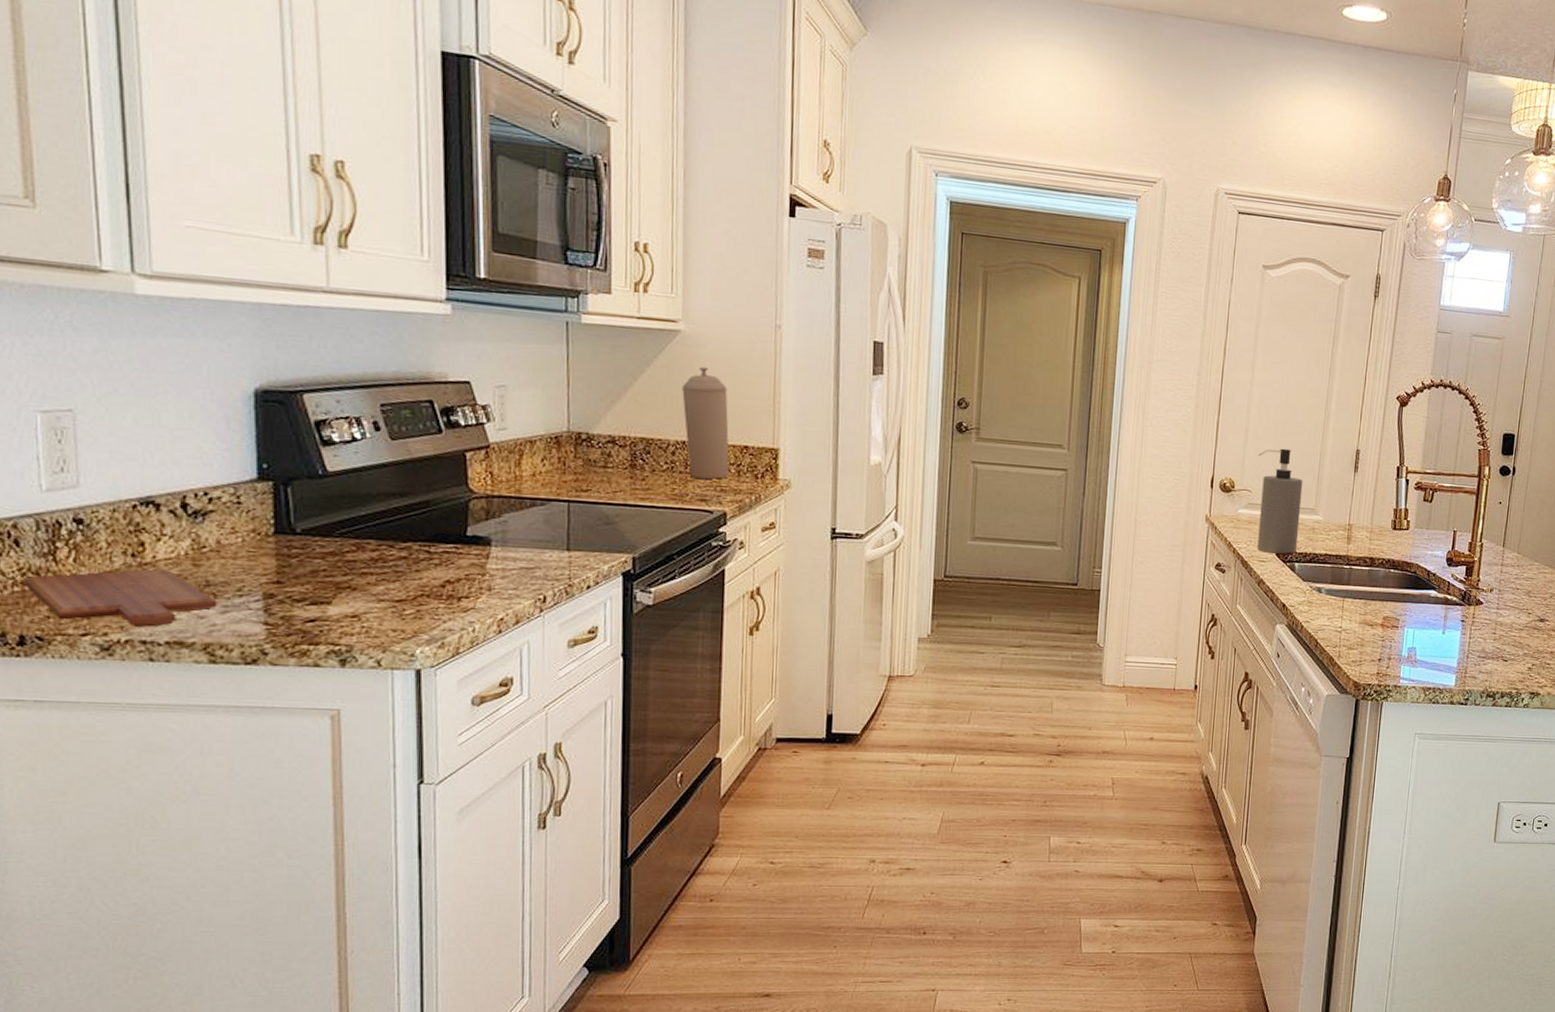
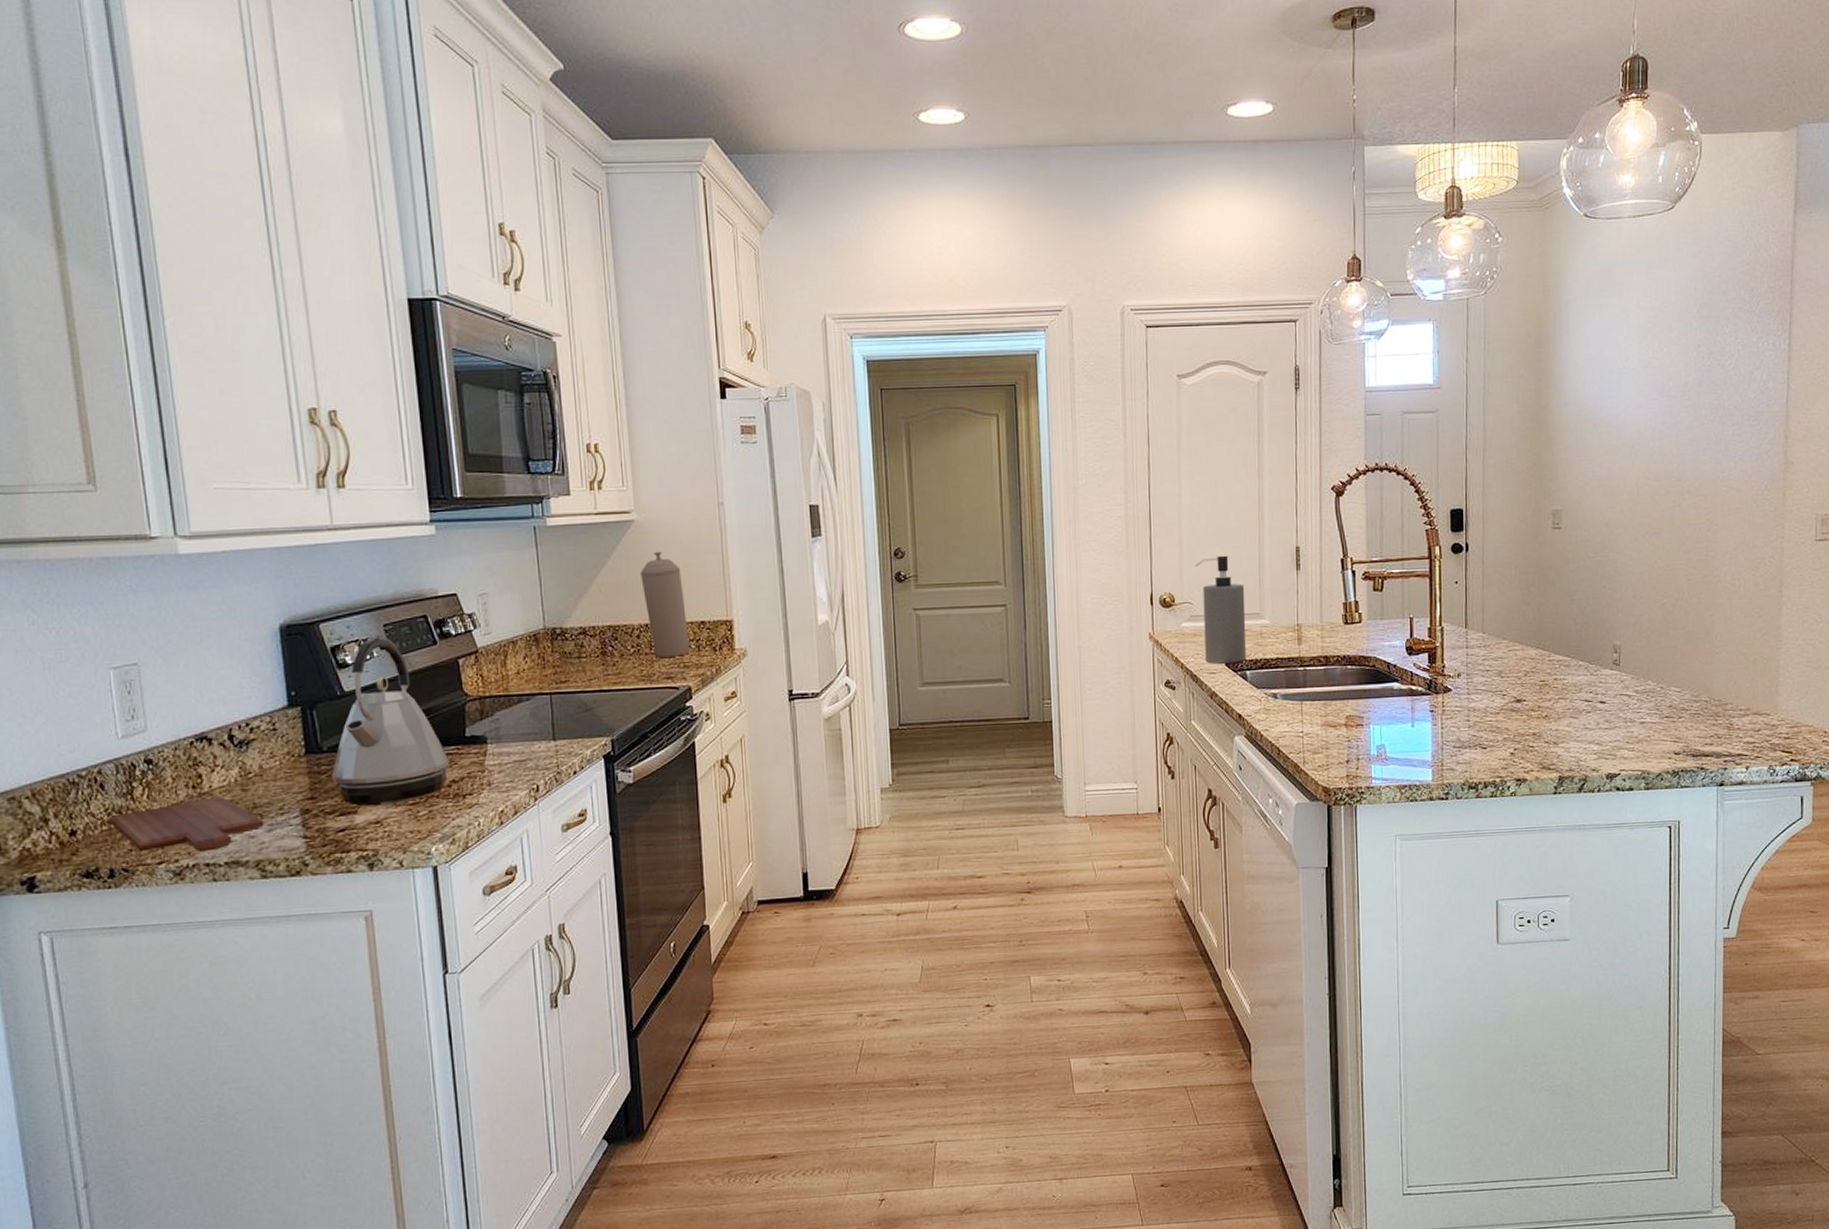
kettle: none [304,416,446,599] -> present [331,637,450,807]

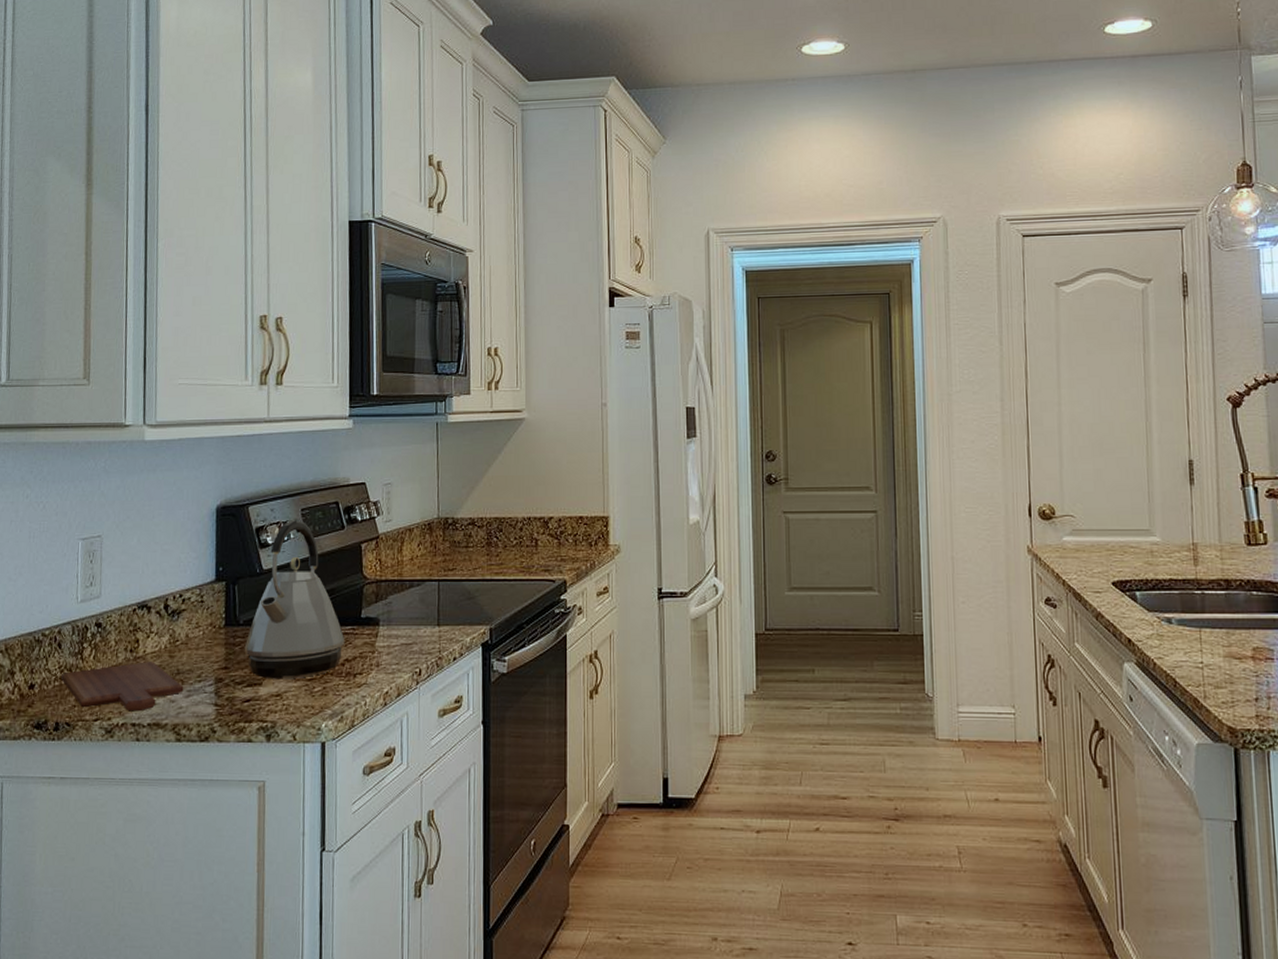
canister: present [640,551,690,659] -> none [527,448,567,551]
soap dispenser: present [1195,555,1247,664] -> none [1077,467,1136,582]

